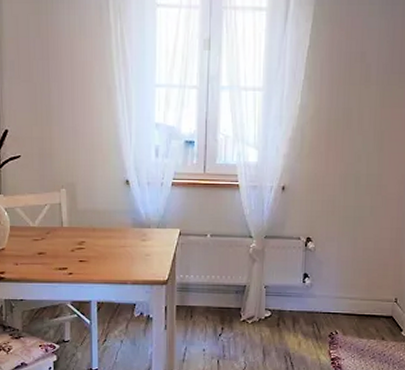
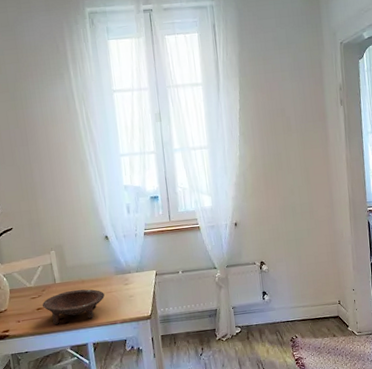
bowl: none [45,237,117,274] -> present [42,289,105,325]

